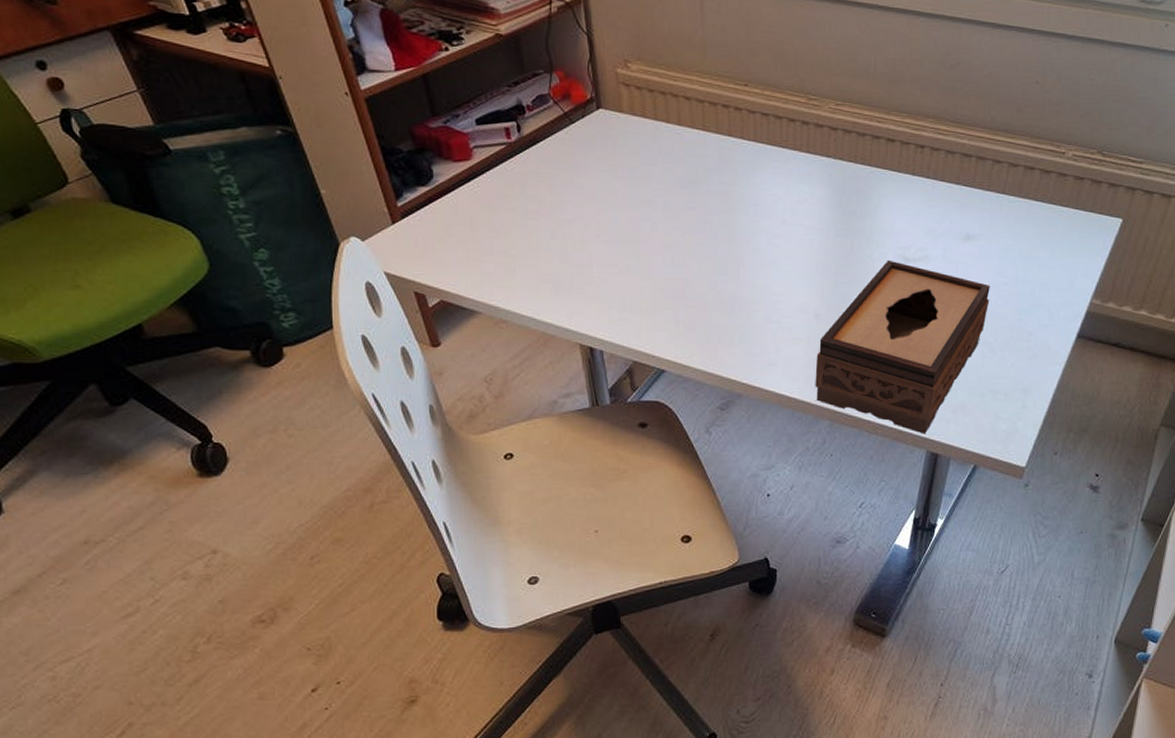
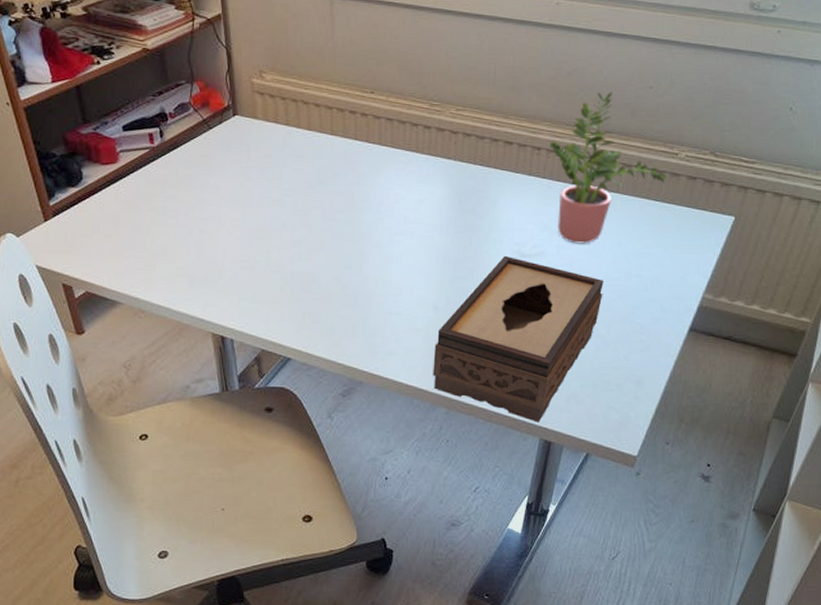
potted plant: none [933,87,1054,248] -> present [550,92,667,244]

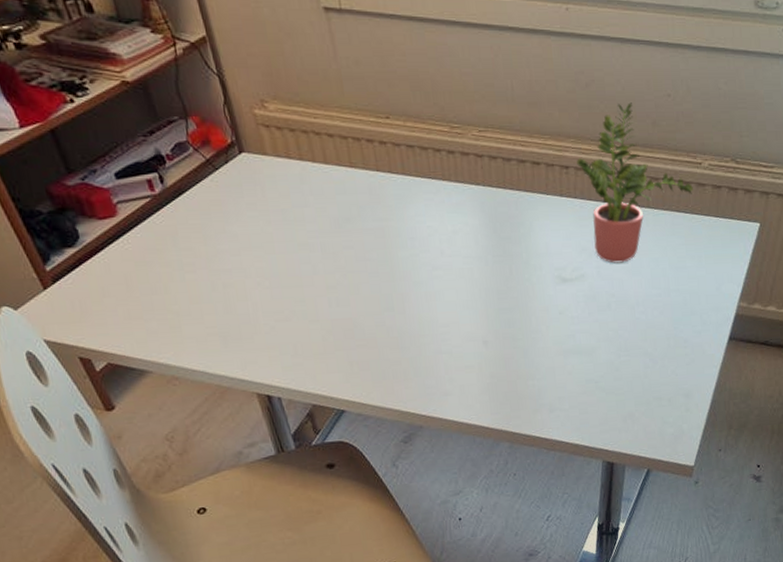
tissue box: present [433,255,603,422] -> none [489,281,646,446]

